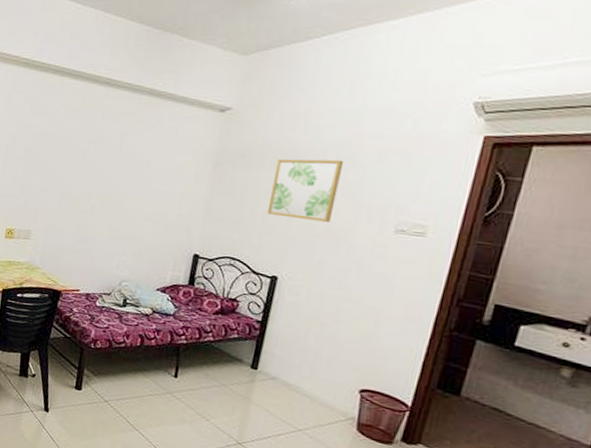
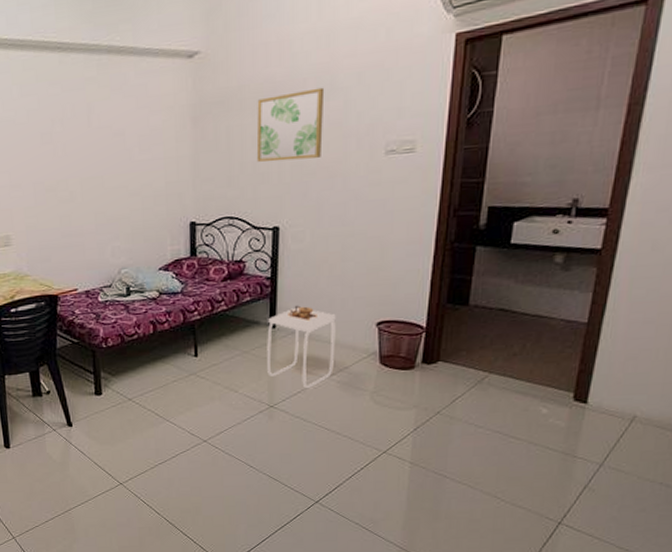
side table: none [241,353,320,436] -> present [267,305,336,389]

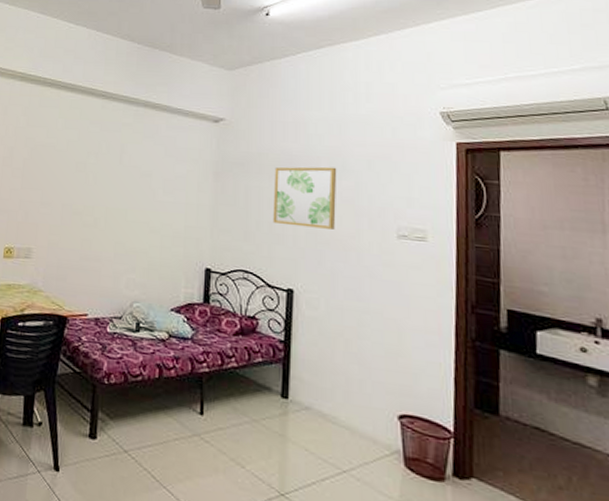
side table: present [267,305,336,389] -> none [278,377,354,481]

